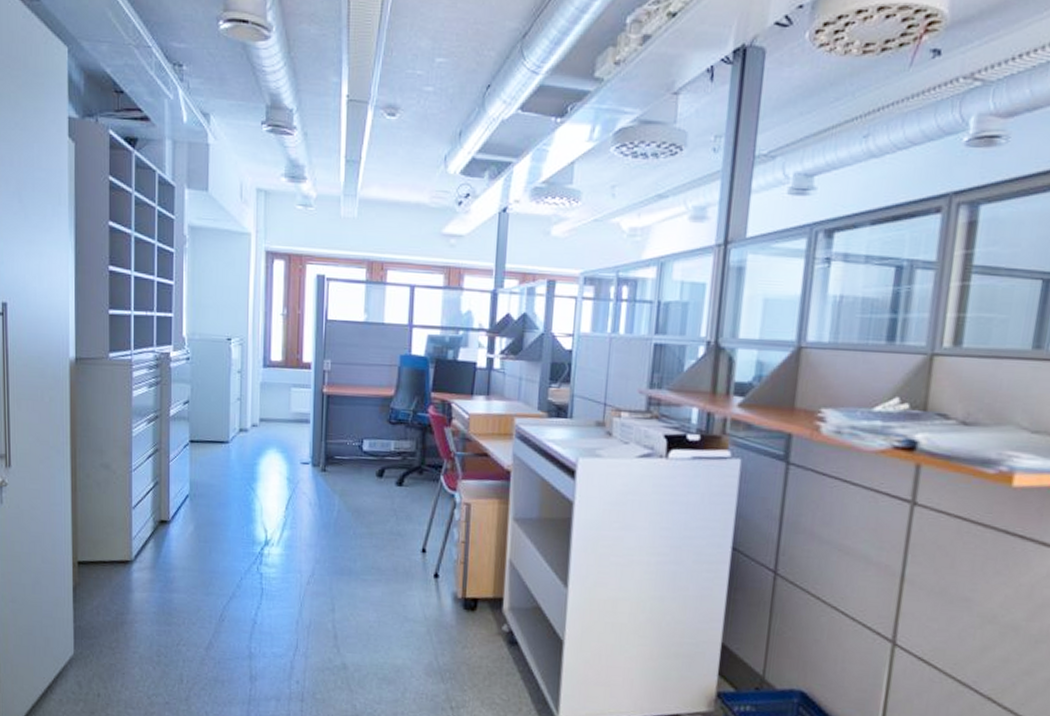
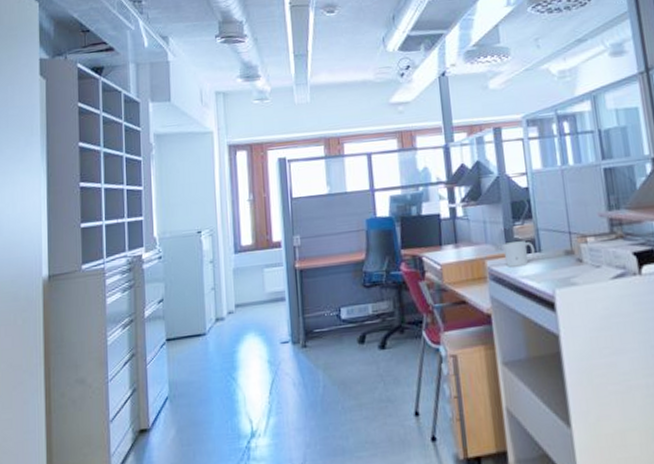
mug: none [534,403,567,430] -> present [503,241,535,267]

